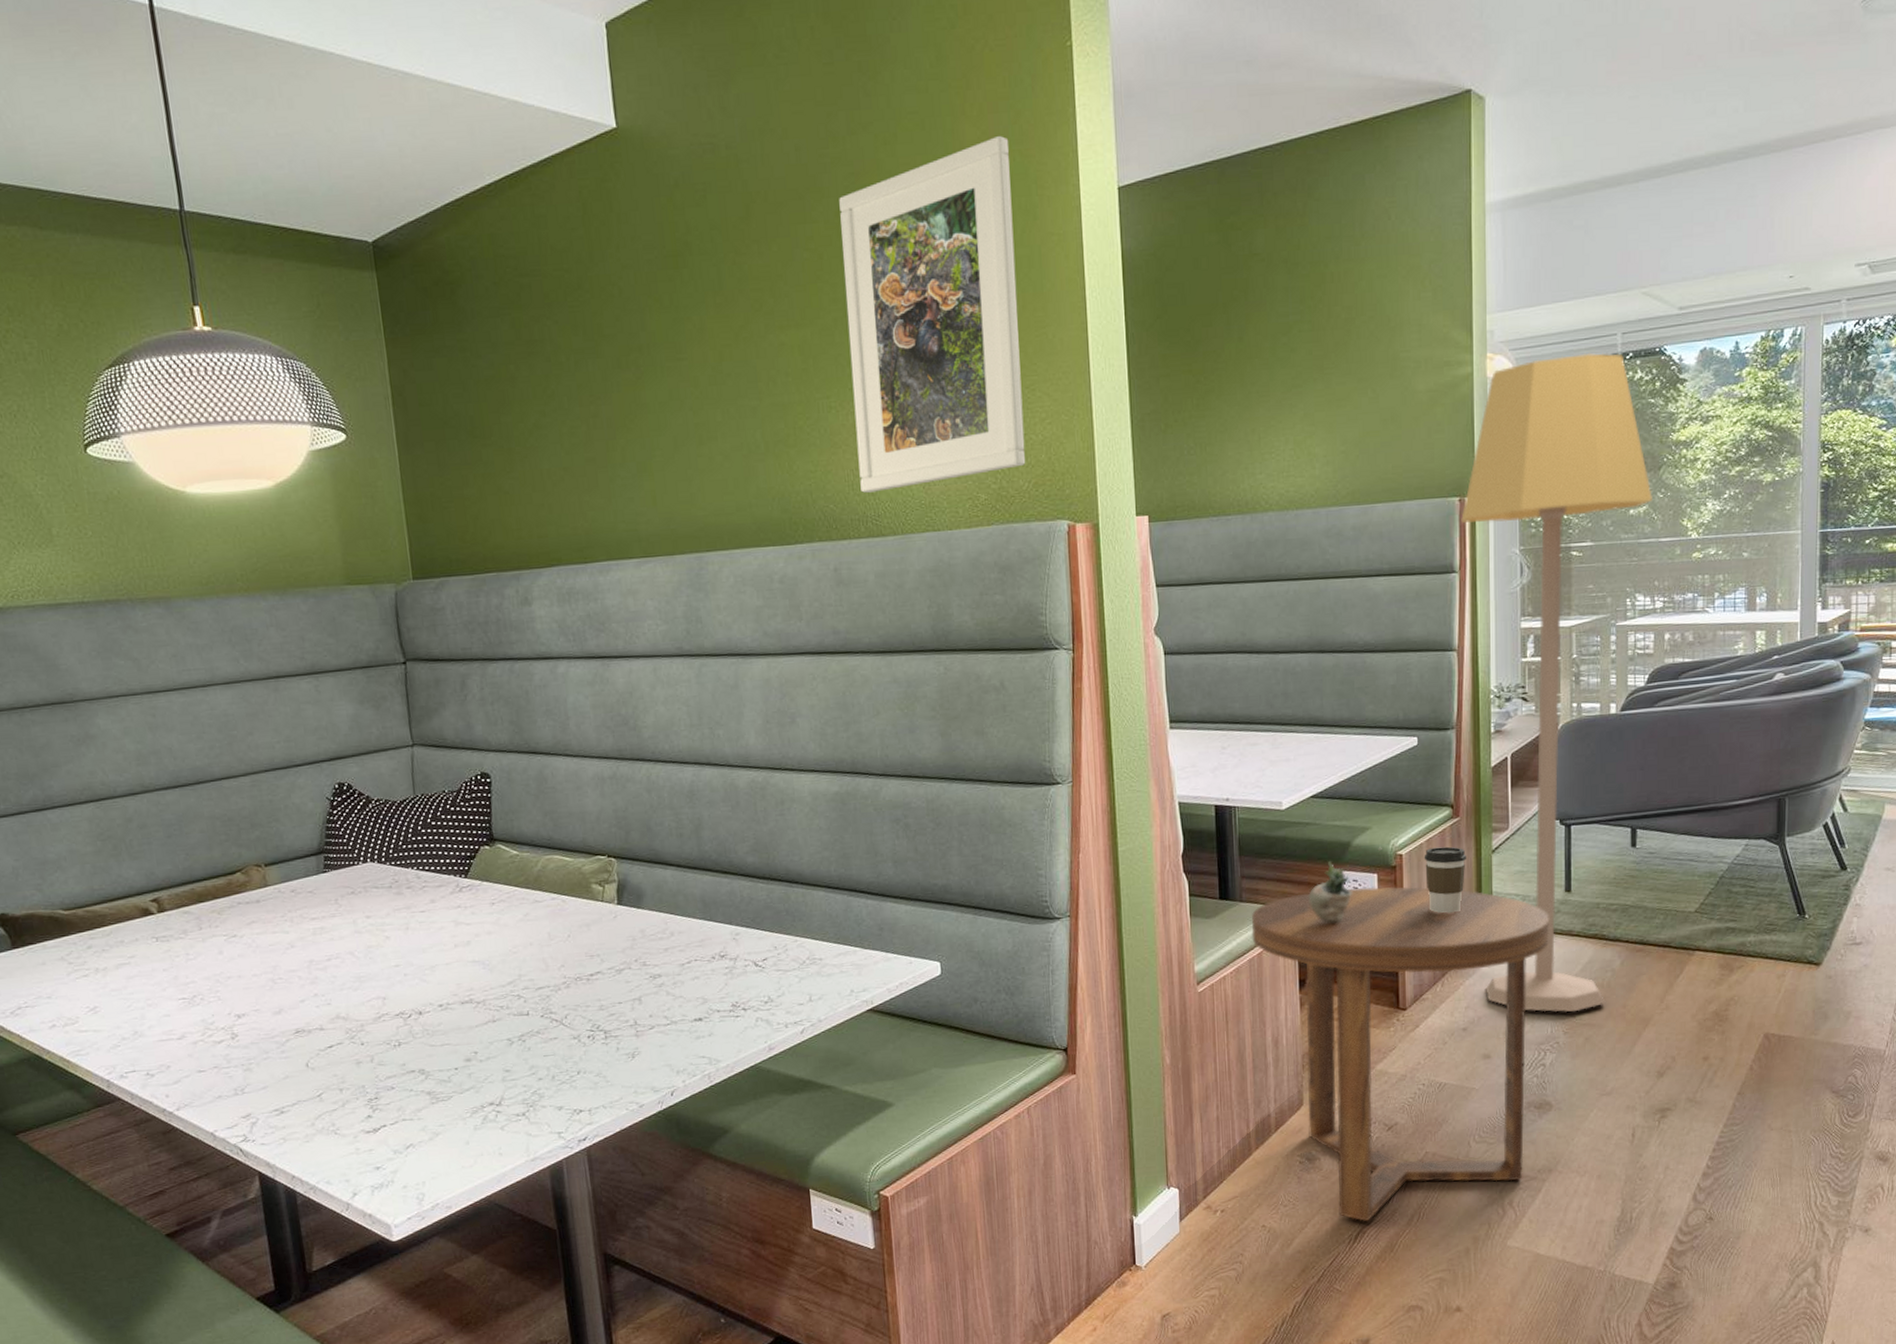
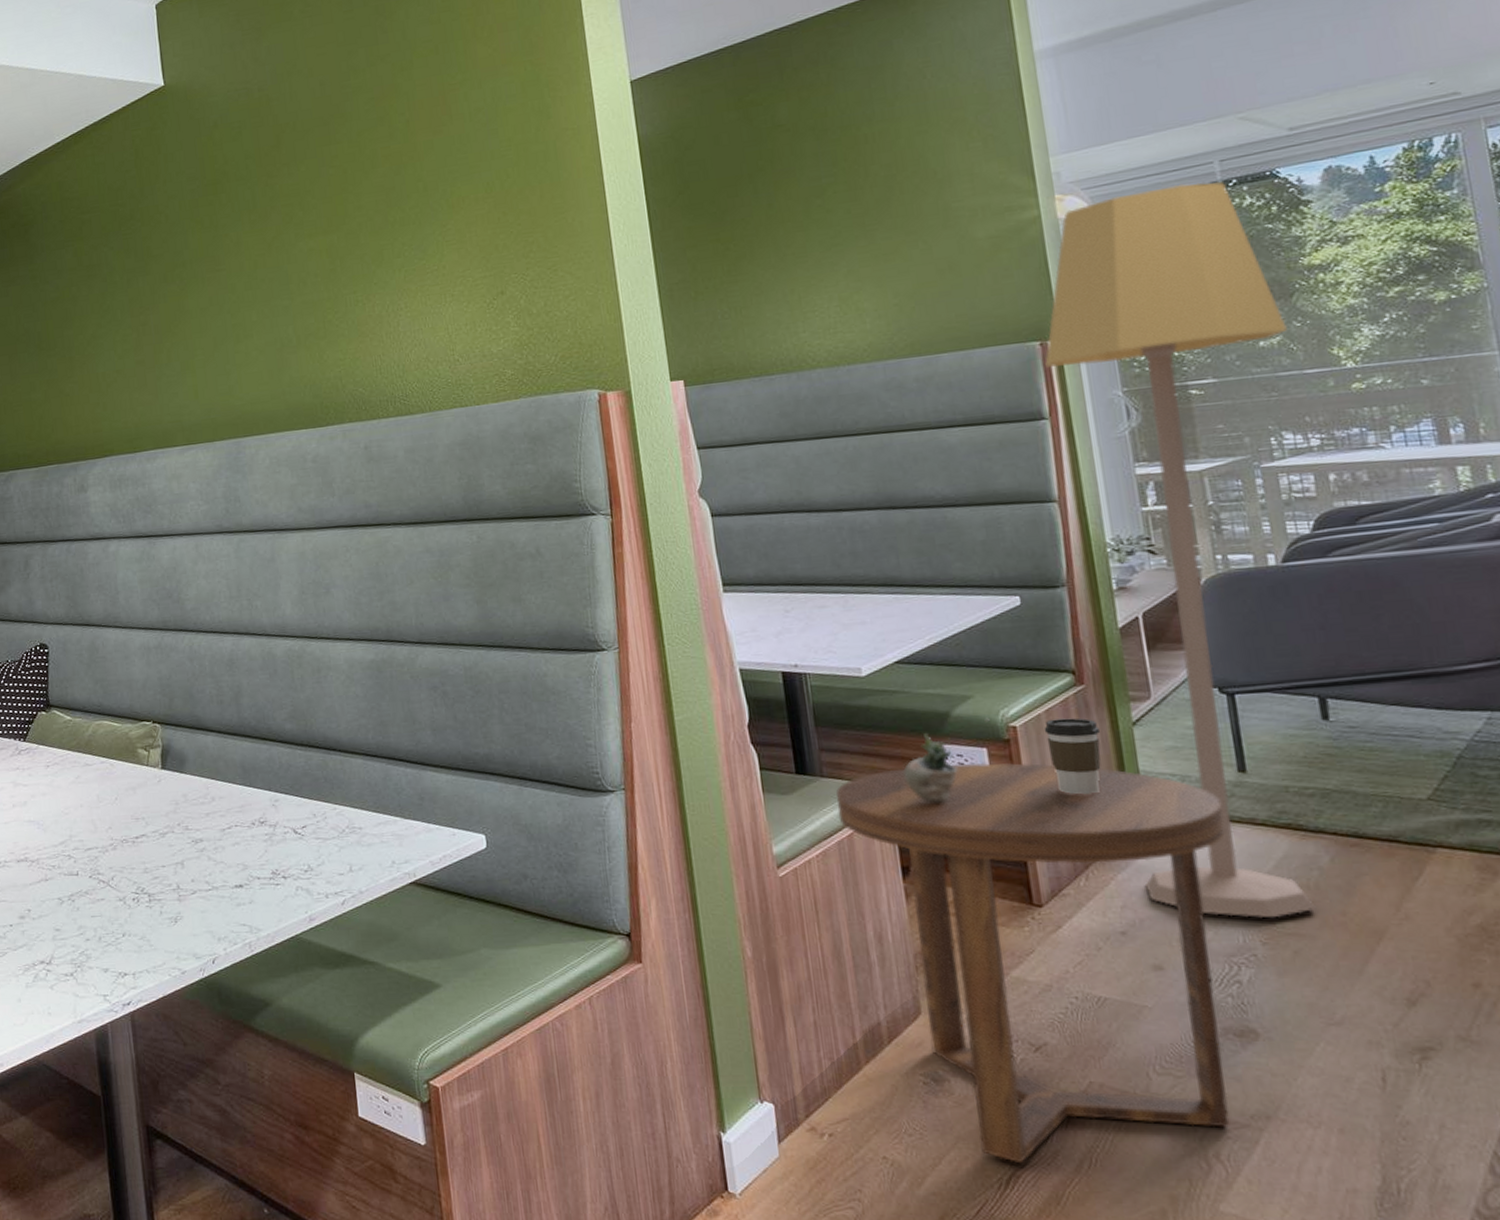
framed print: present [839,135,1026,493] -> none [361,50,551,376]

